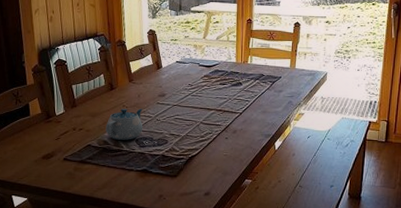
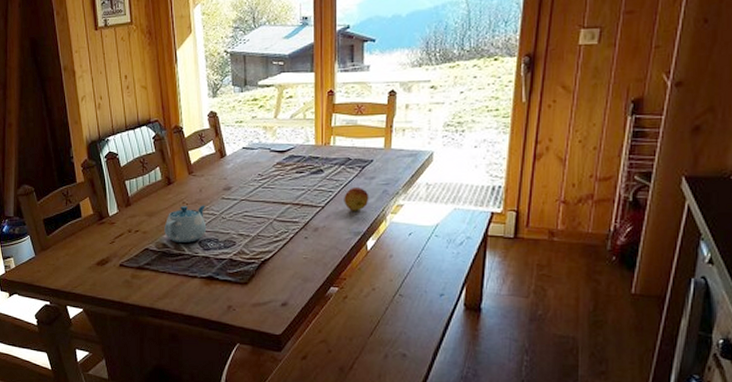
fruit: none [257,97,278,118] -> present [344,186,369,211]

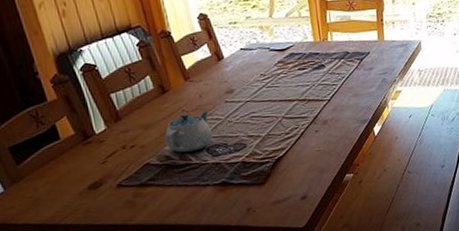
fruit: present [344,186,369,211] -> none [347,78,371,101]

